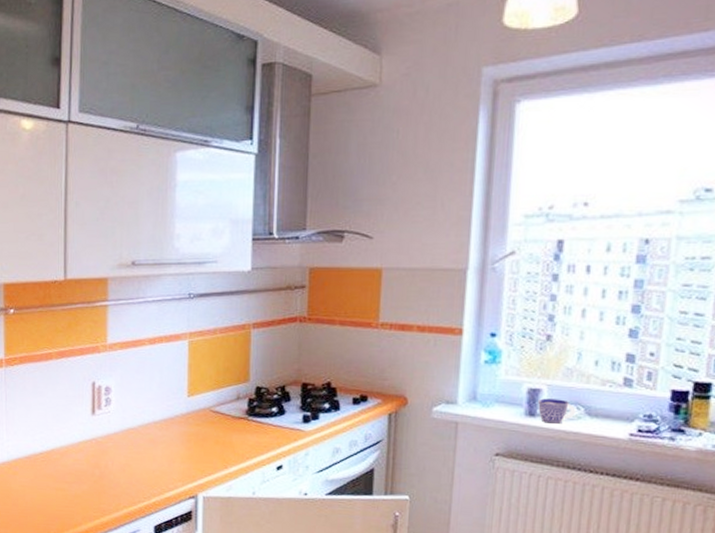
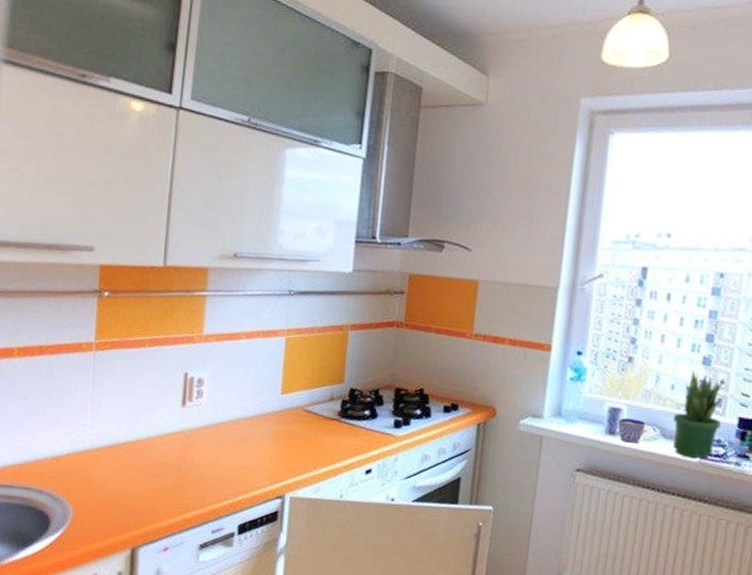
planter: none [598,344,658,435] -> present [672,370,727,459]

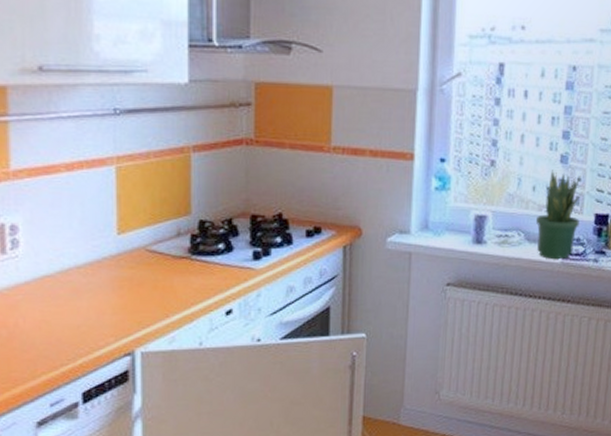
cup: present [617,418,653,444] -> none [484,225,517,250]

